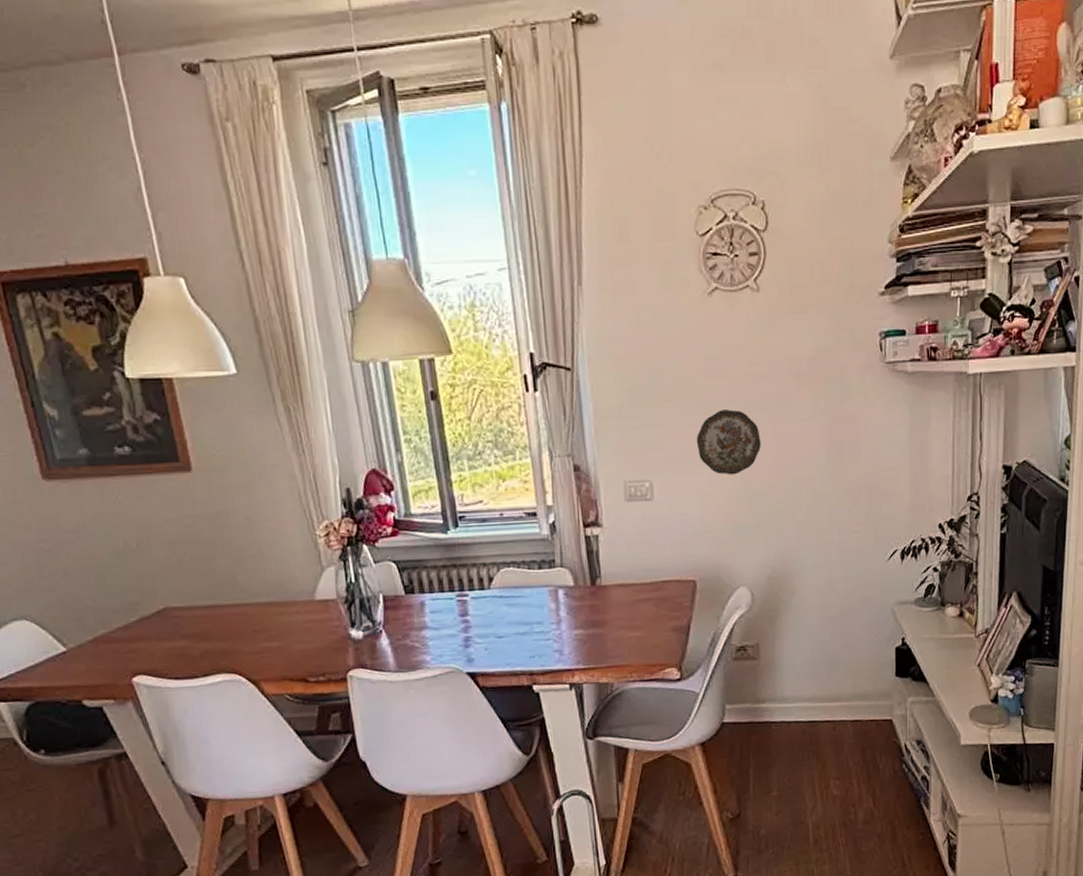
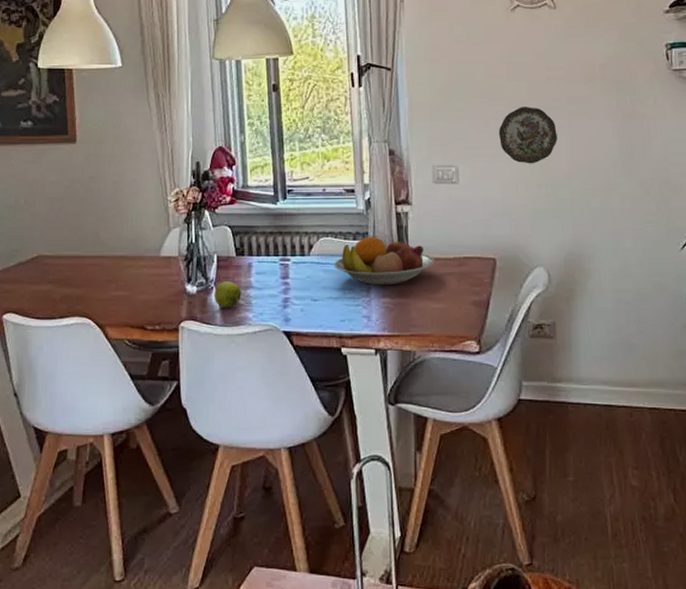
apple: none [384,623,416,652] -> present [215,281,242,308]
fruit bowl: none [518,563,630,617] -> present [334,237,435,286]

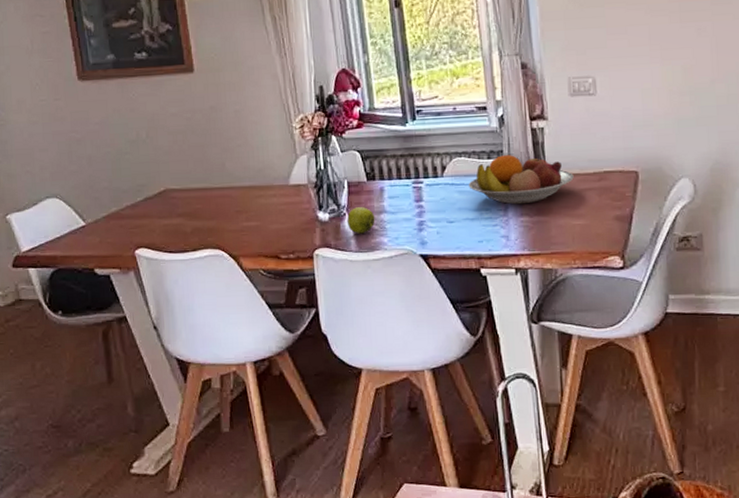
decorative plate: present [498,107,557,164] -> none [637,9,701,71]

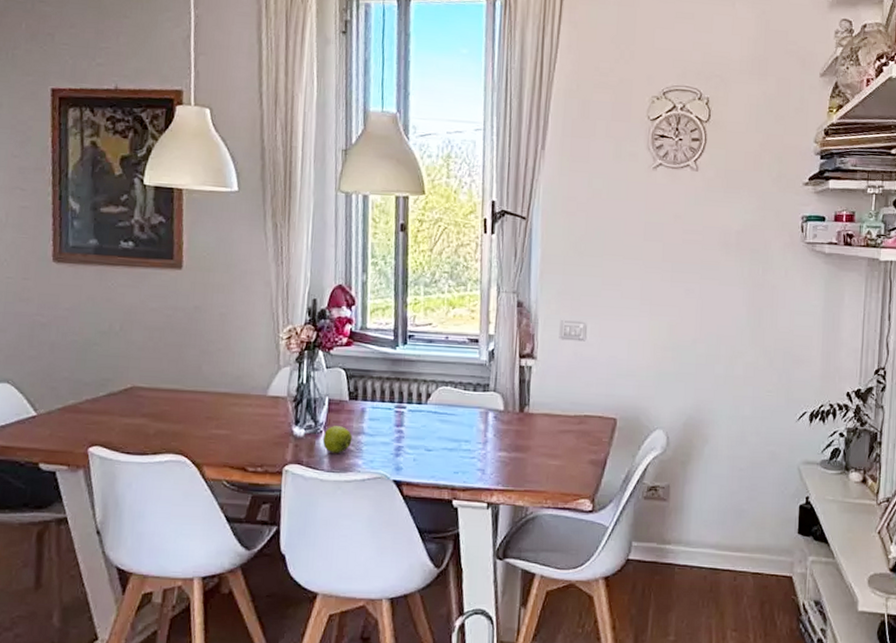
fruit bowl: present [468,153,574,205] -> none [451,389,555,440]

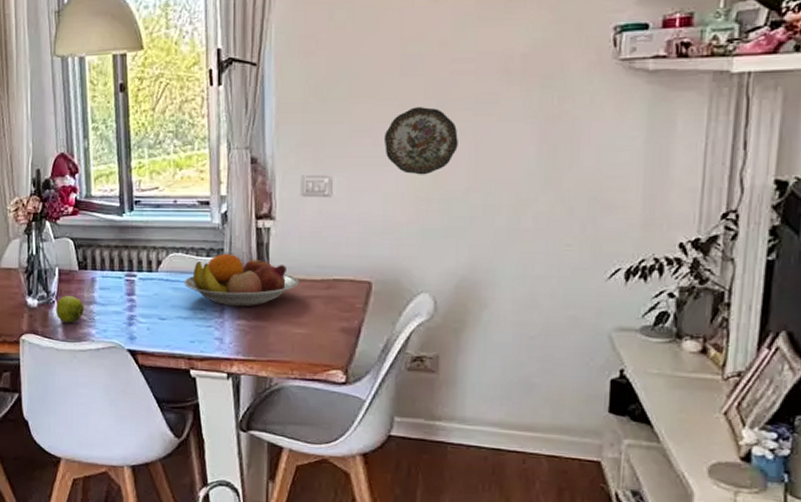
fruit bowl: none [451,389,555,440] -> present [184,254,299,307]
decorative plate: none [629,268,688,326] -> present [383,107,458,175]

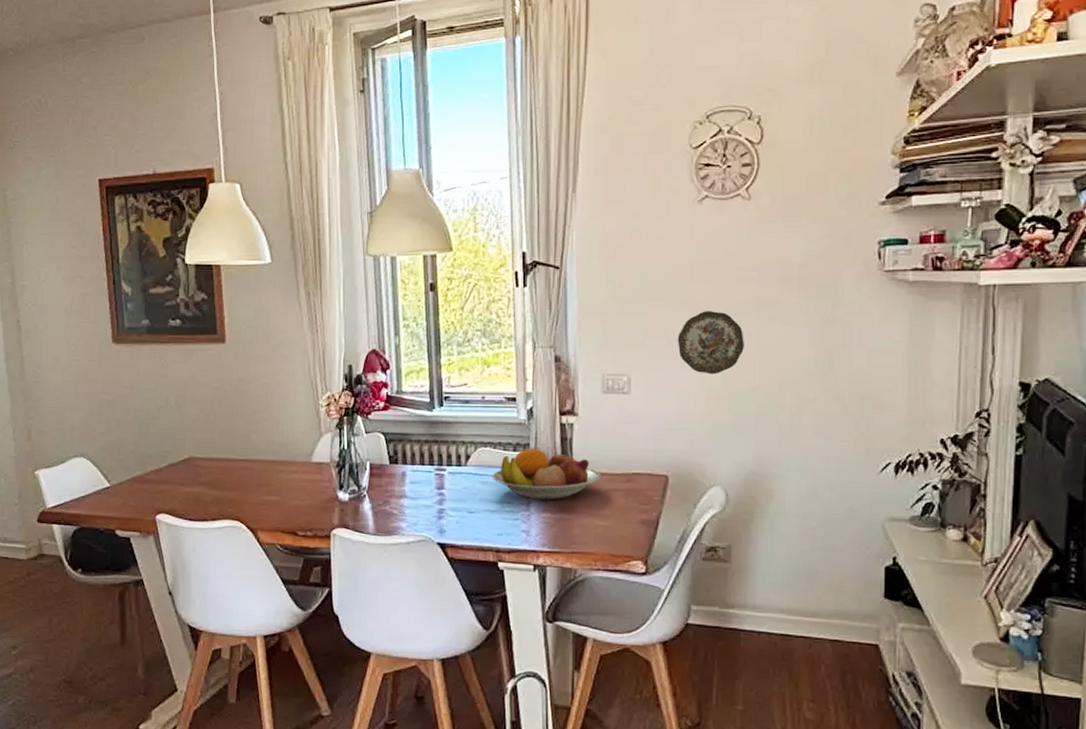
apple: present [56,296,84,323] -> none [367,490,395,517]

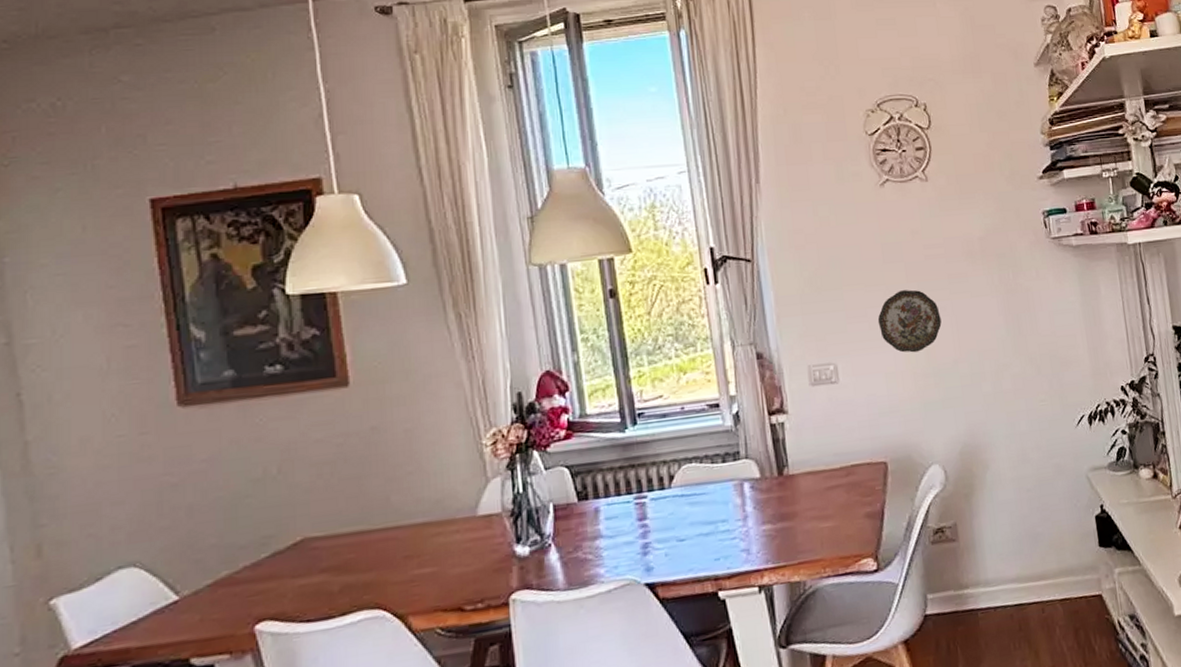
fruit bowl: present [492,449,601,500] -> none [701,451,819,513]

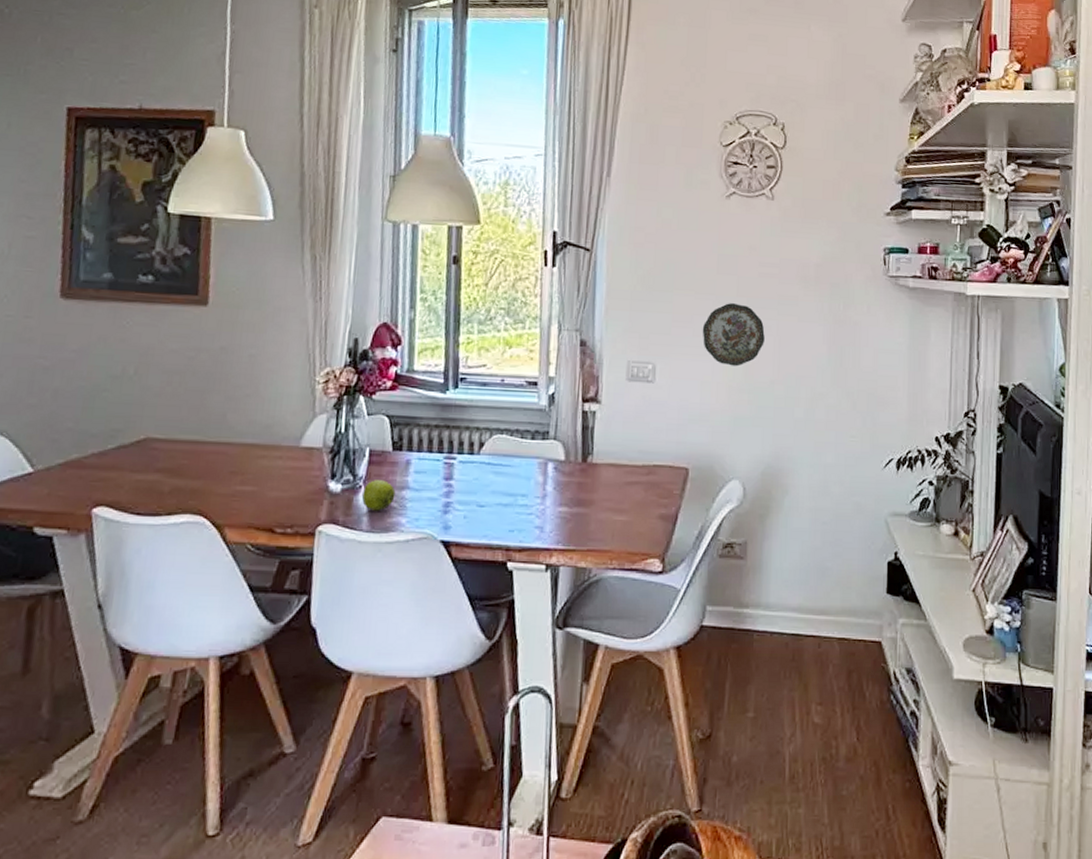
apple: none [553,533,589,568] -> present [362,480,396,511]

